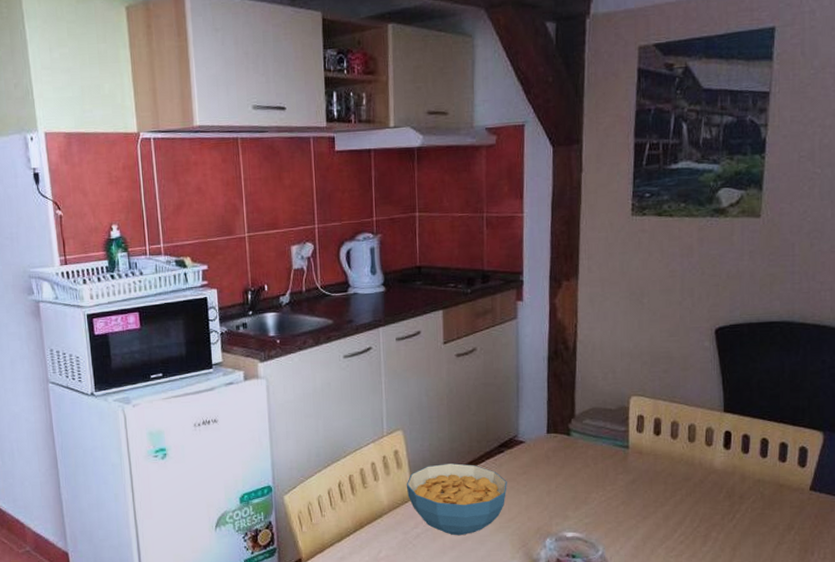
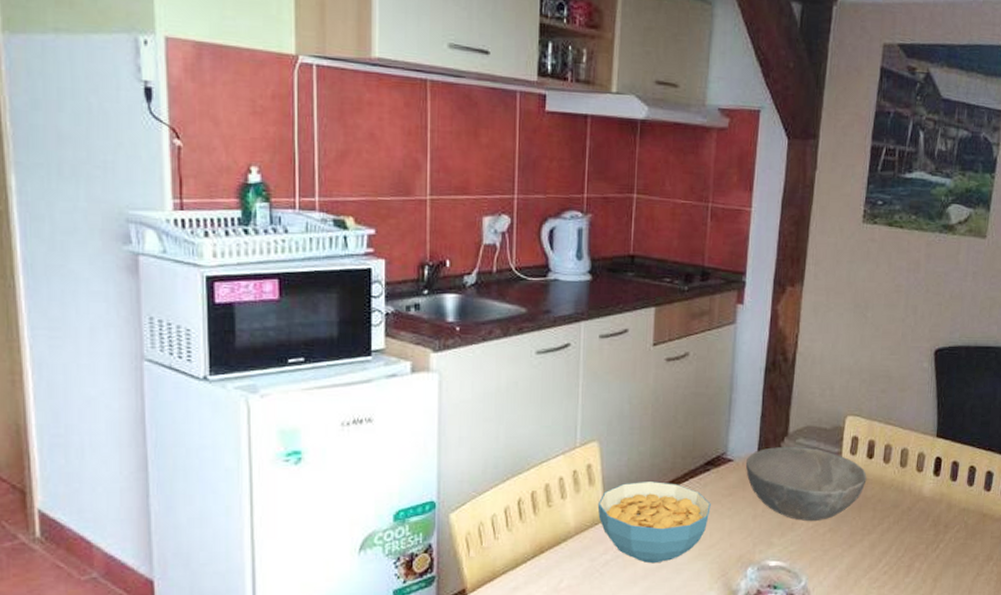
bowl: none [536,427,655,496] -> present [745,447,867,522]

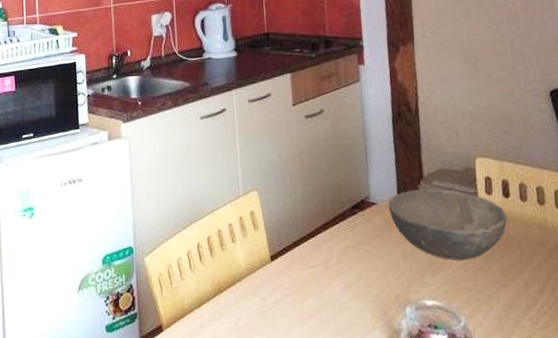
cereal bowl: present [597,482,711,564] -> none [263,225,363,303]

